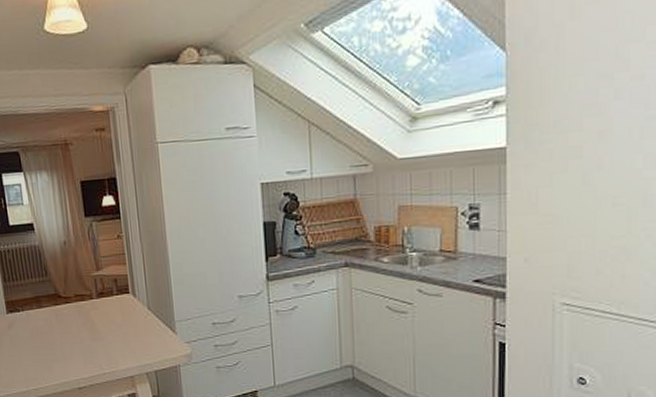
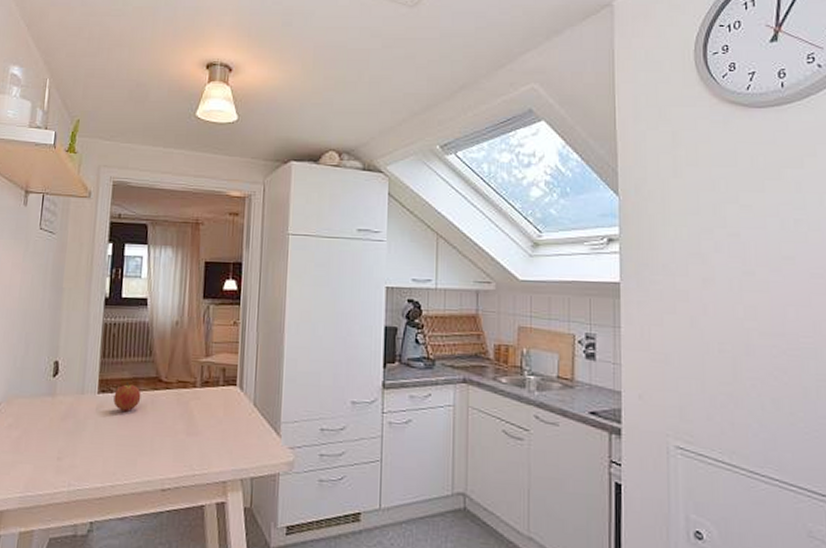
fruit: none [21,301,46,327] -> present [113,382,141,412]

